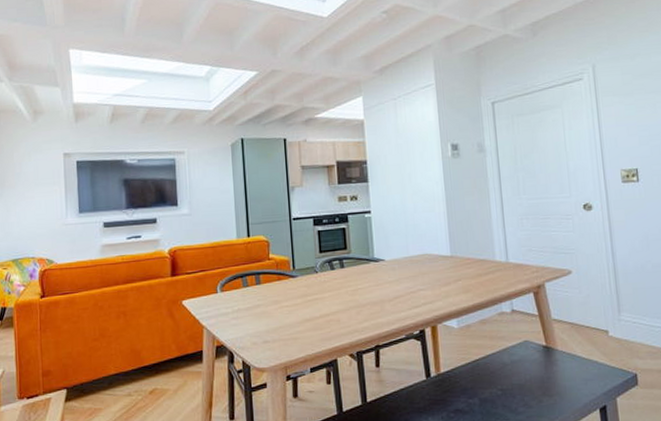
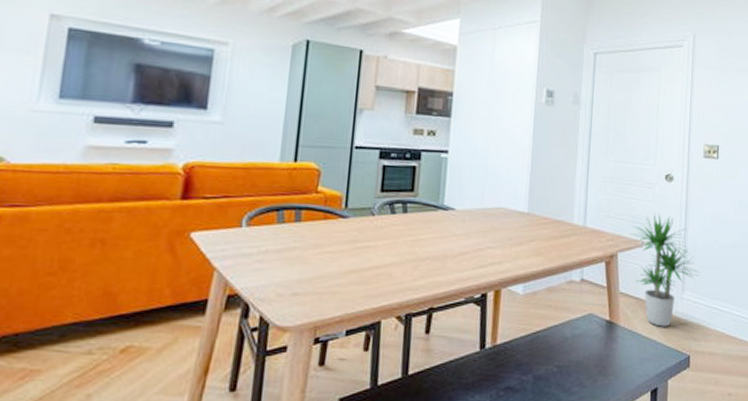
potted plant: none [555,242,634,348] -> present [630,214,699,327]

